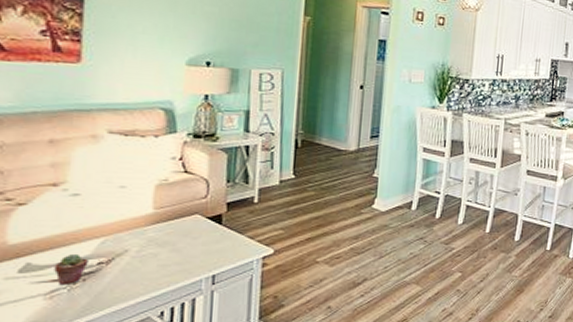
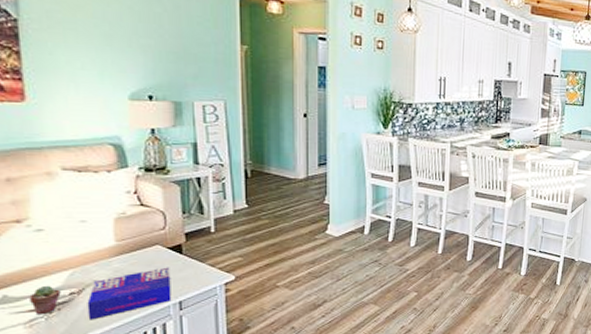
board game: none [114,238,207,293] -> present [87,267,172,320]

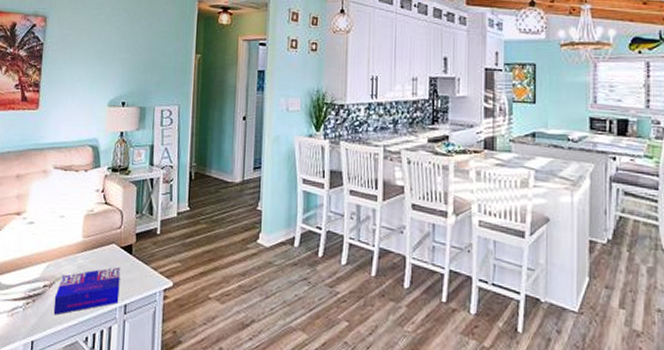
potted succulent: present [29,285,61,315] -> none [15,275,37,305]

